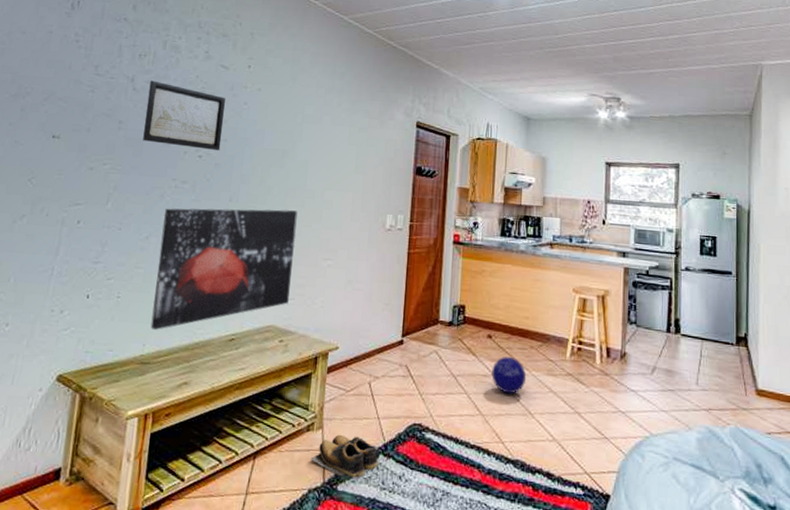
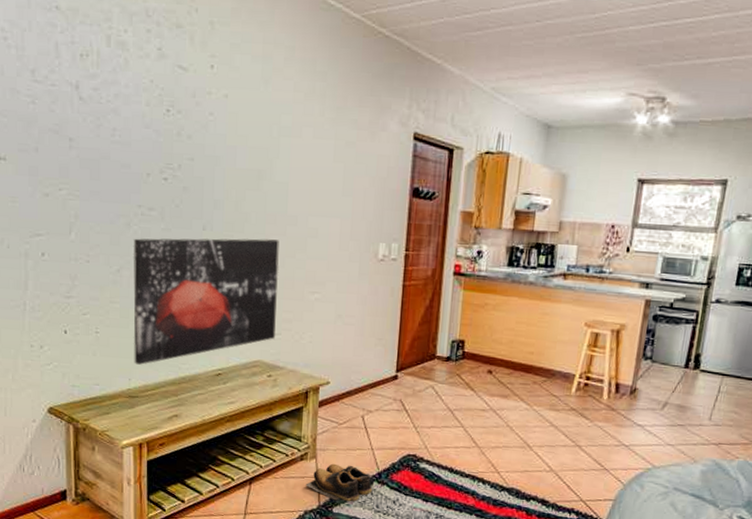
wall art: present [143,80,226,150] -> none [97,87,188,172]
ball: present [491,356,527,394] -> none [490,391,528,428]

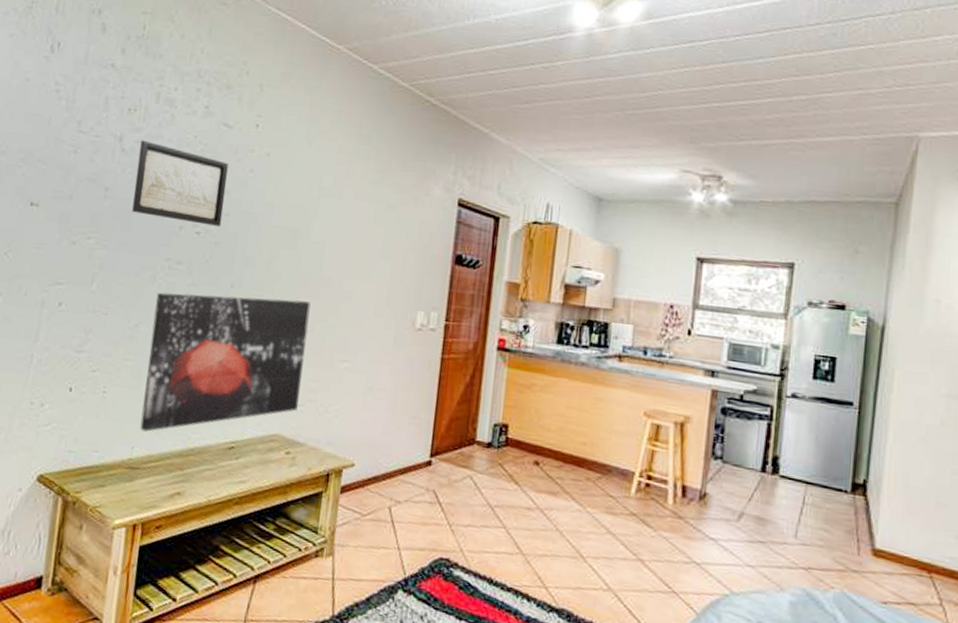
wall art: none [97,87,188,172] -> present [132,140,228,227]
shoes: present [305,463,373,502] -> none [318,563,397,614]

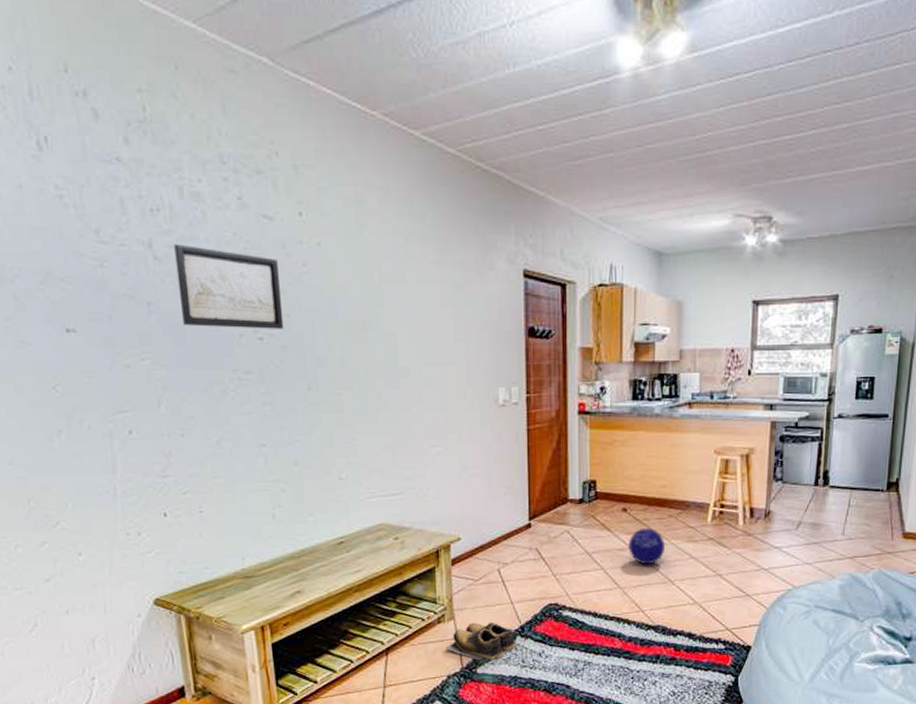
wall art: present [140,292,311,432] -> none [232,394,398,542]
shoes: none [318,563,397,614] -> present [445,622,517,661]
ball: none [536,487,580,533] -> present [628,527,666,565]

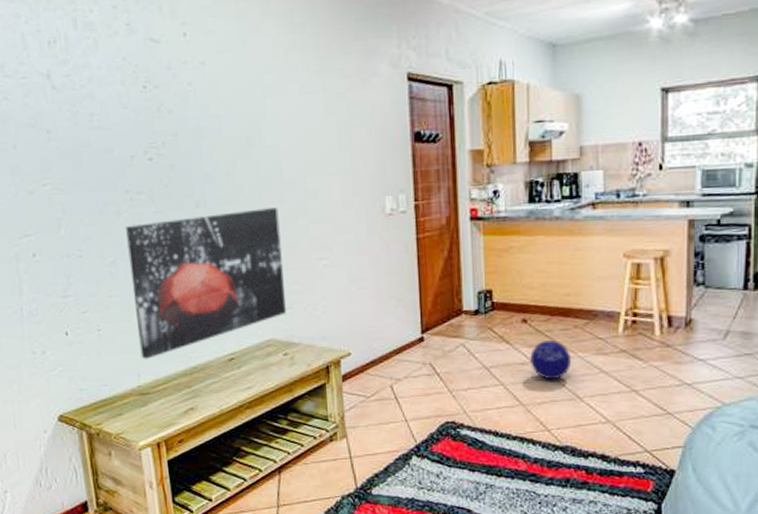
wall art: present [174,244,284,329] -> none [69,72,172,151]
wall art: none [232,394,398,542] -> present [125,207,286,359]
shoes: present [445,622,517,661] -> none [338,441,413,481]

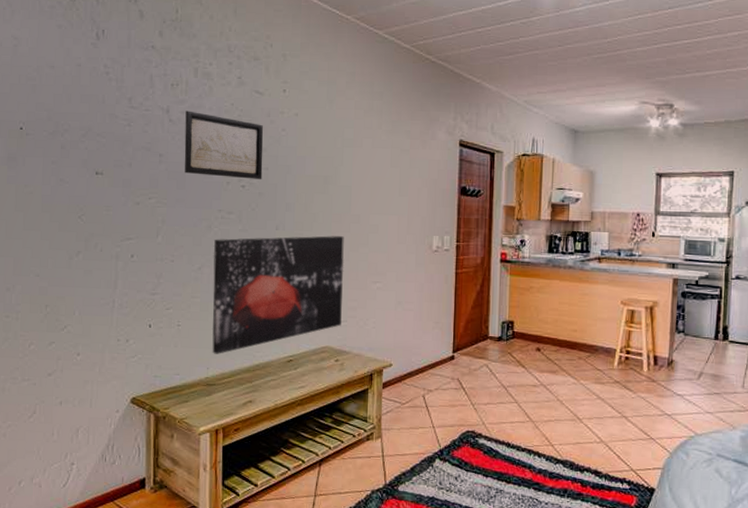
wall art: none [69,72,172,151] -> present [184,110,263,179]
ball: present [530,339,572,380] -> none [541,367,575,402]

